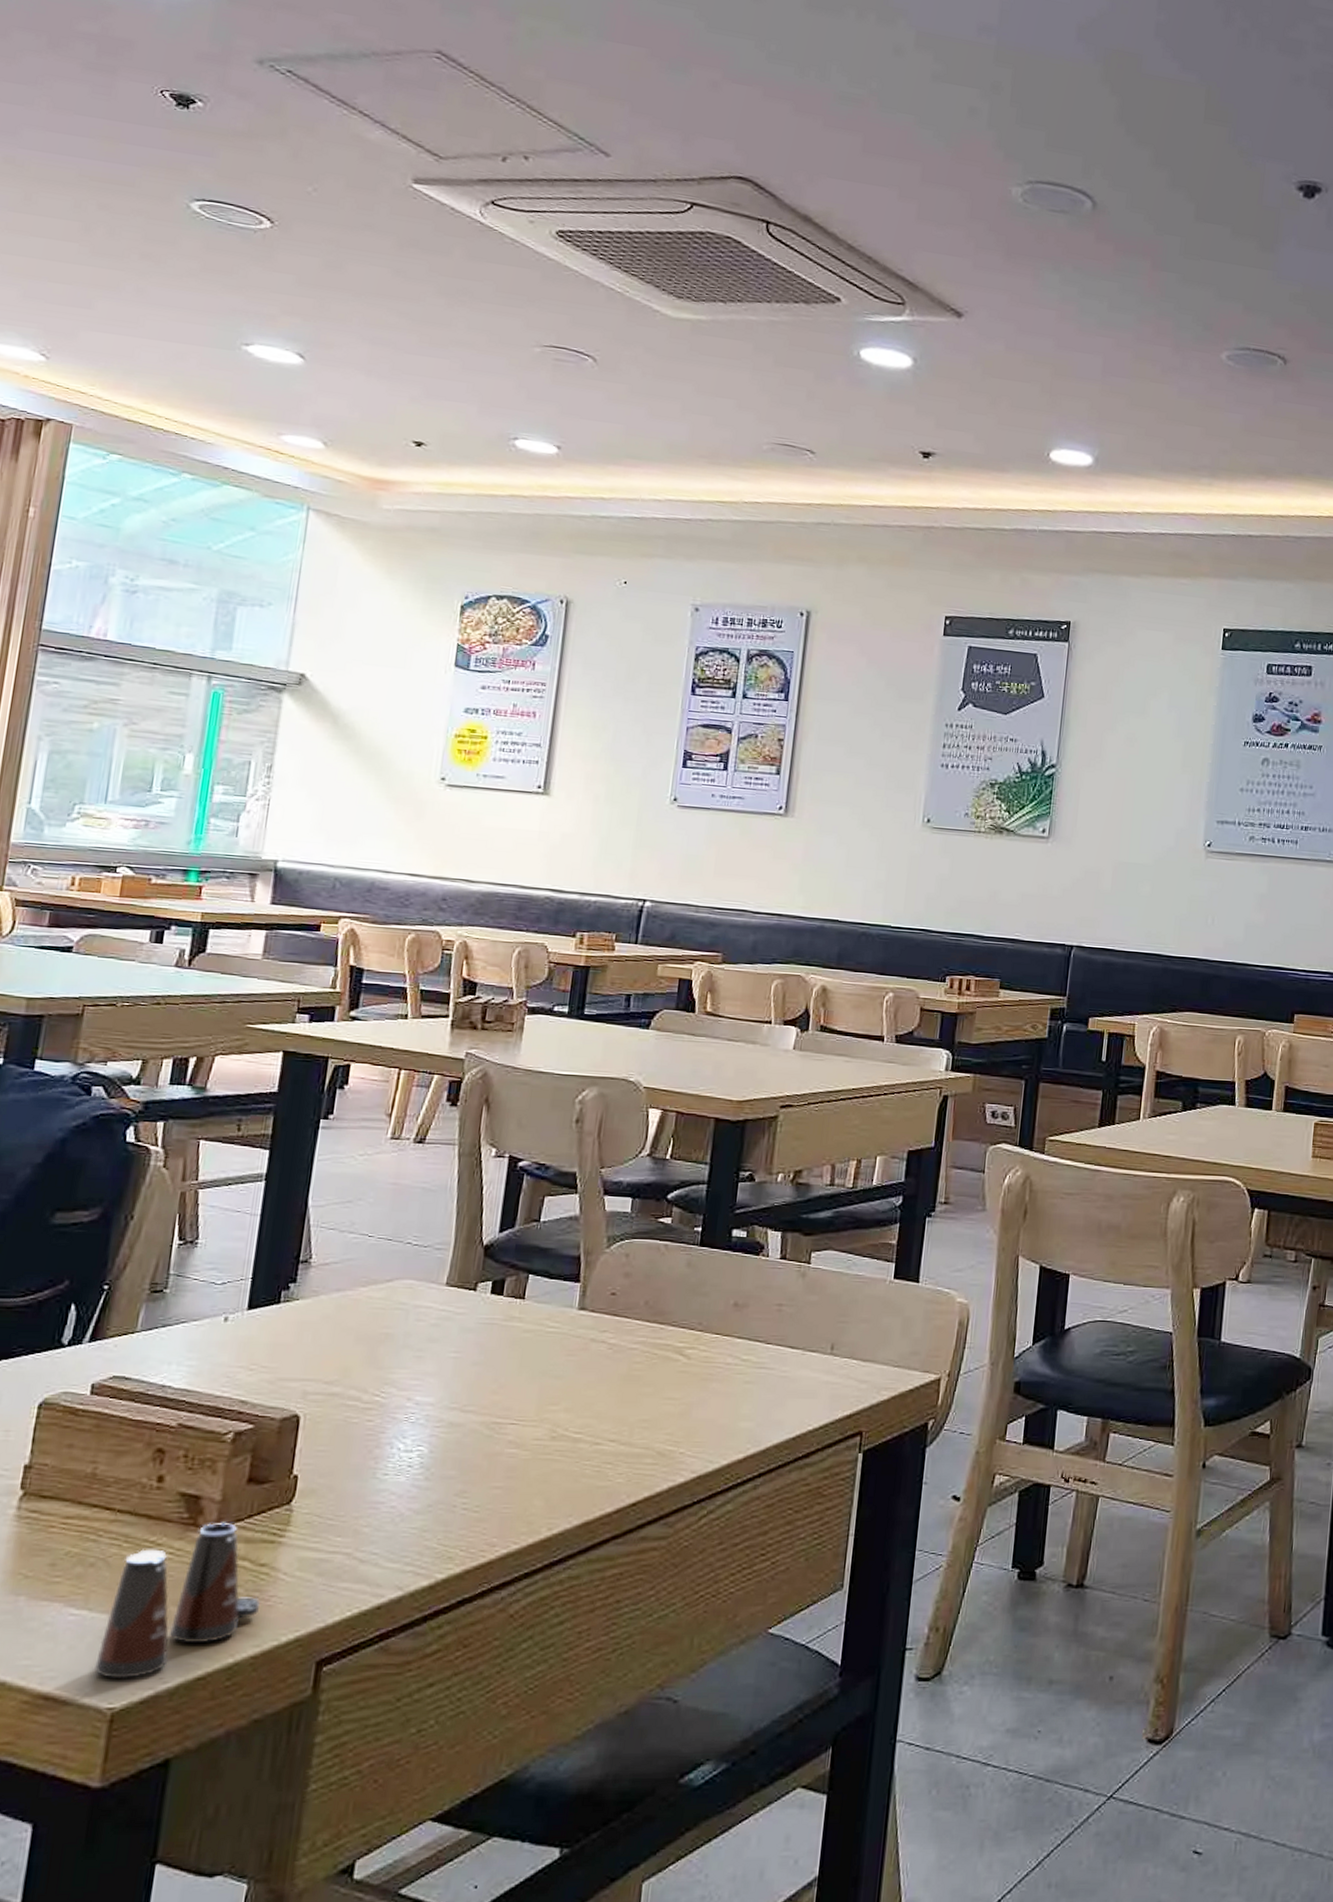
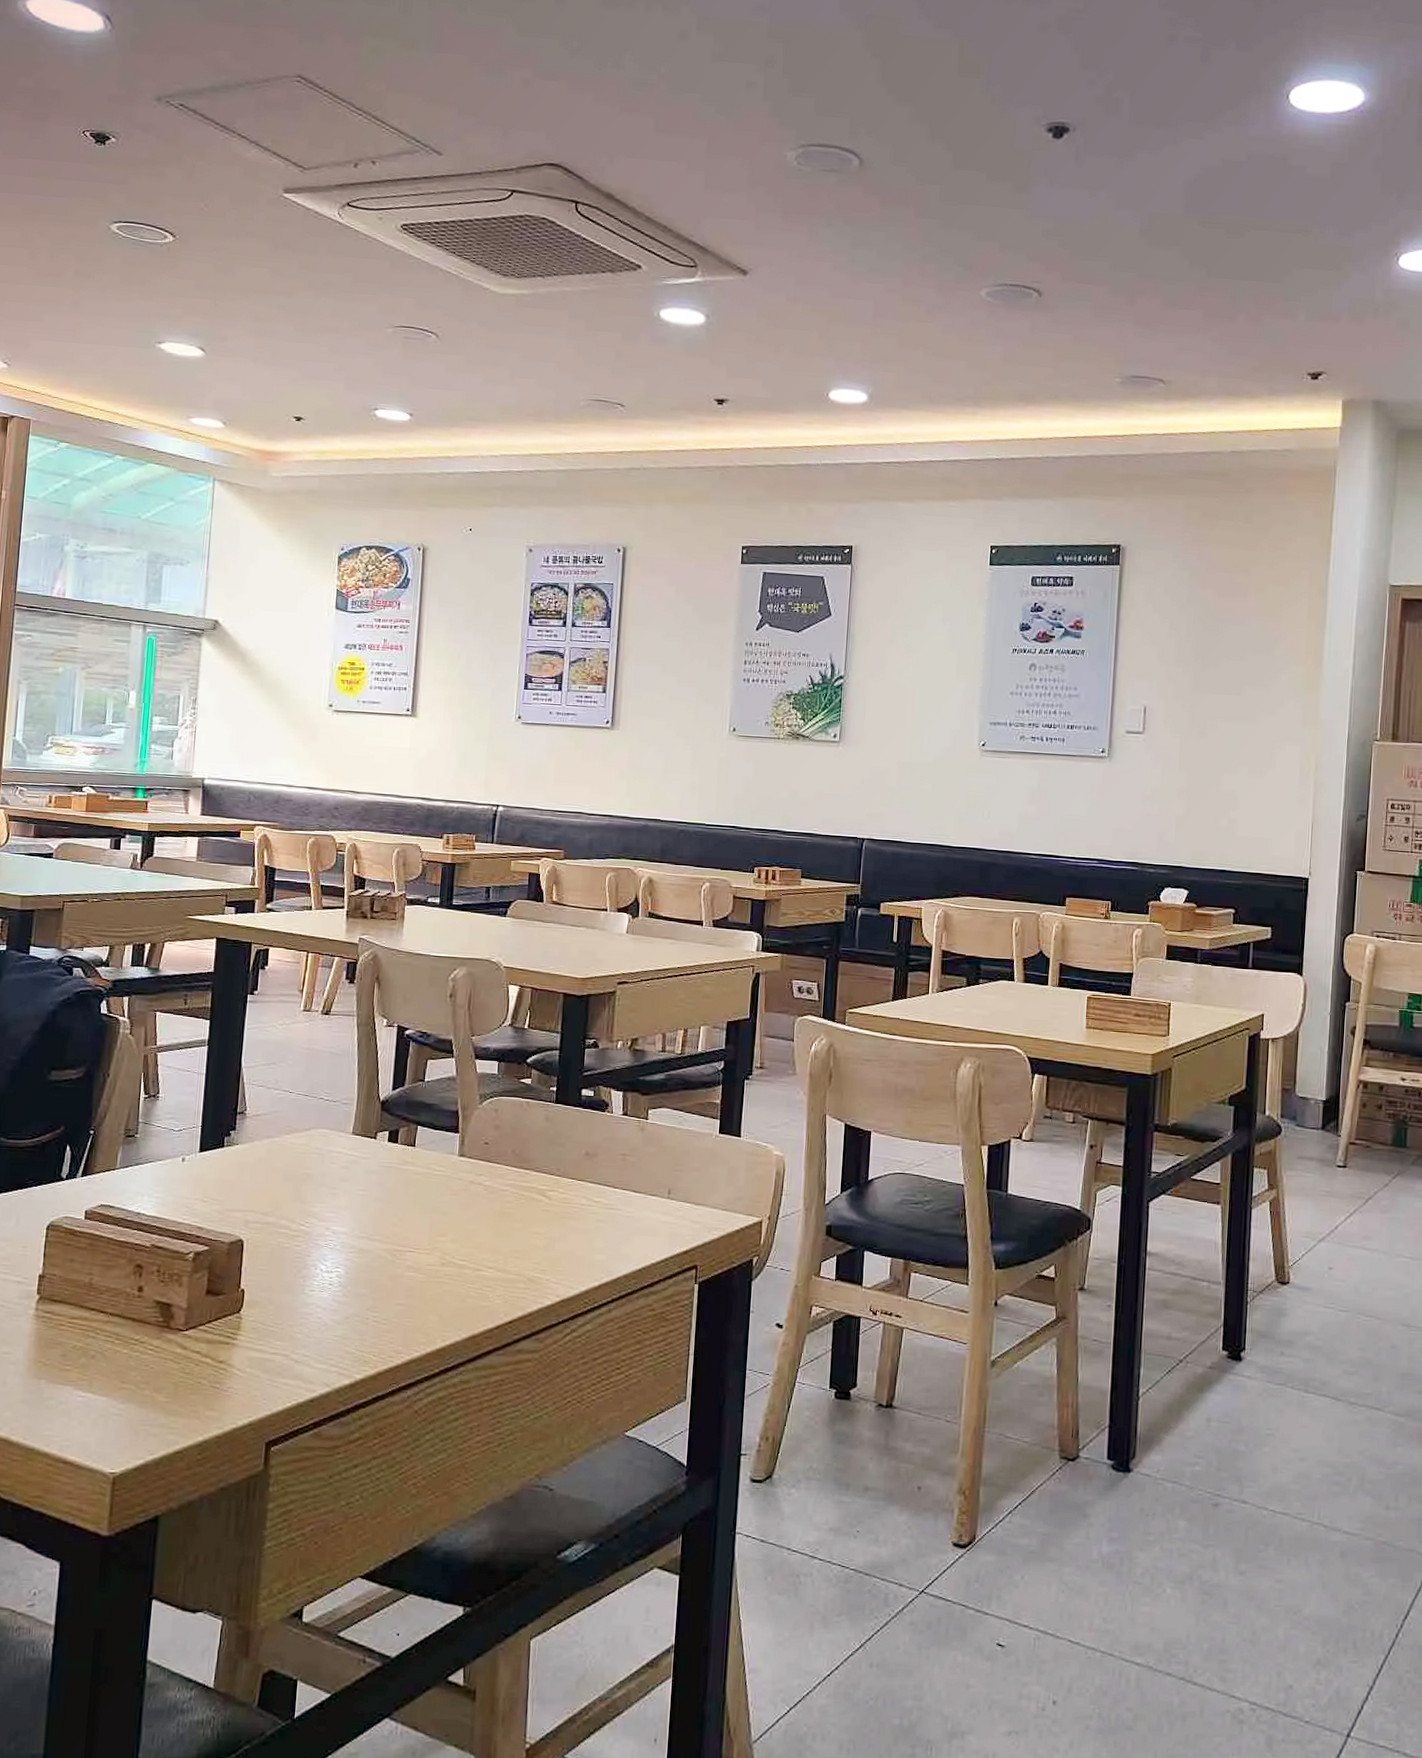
salt shaker: present [93,1522,260,1680] -> none [98,1325,220,1450]

